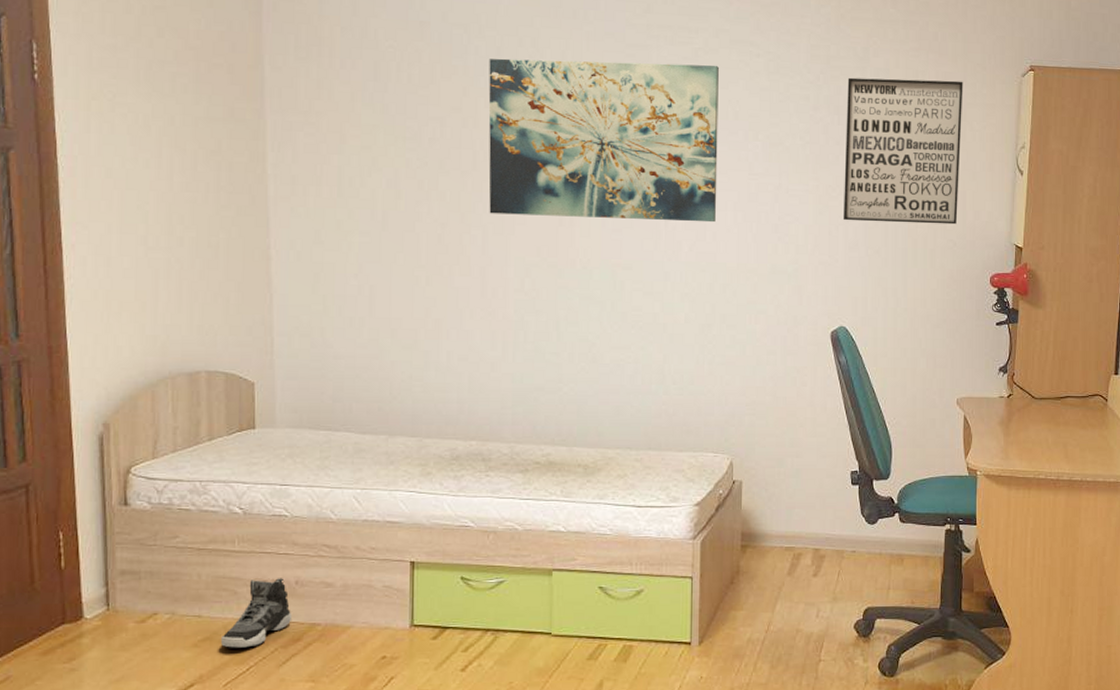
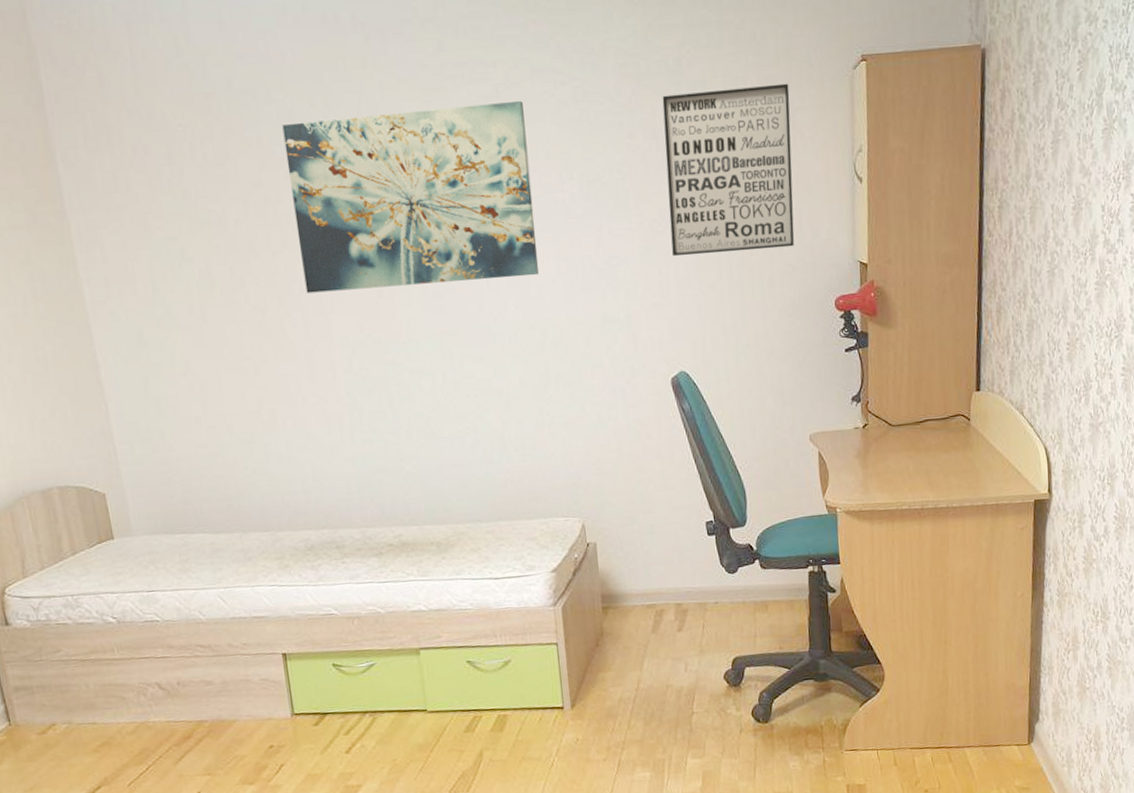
sneaker: present [221,578,291,648] -> none [118,680,179,750]

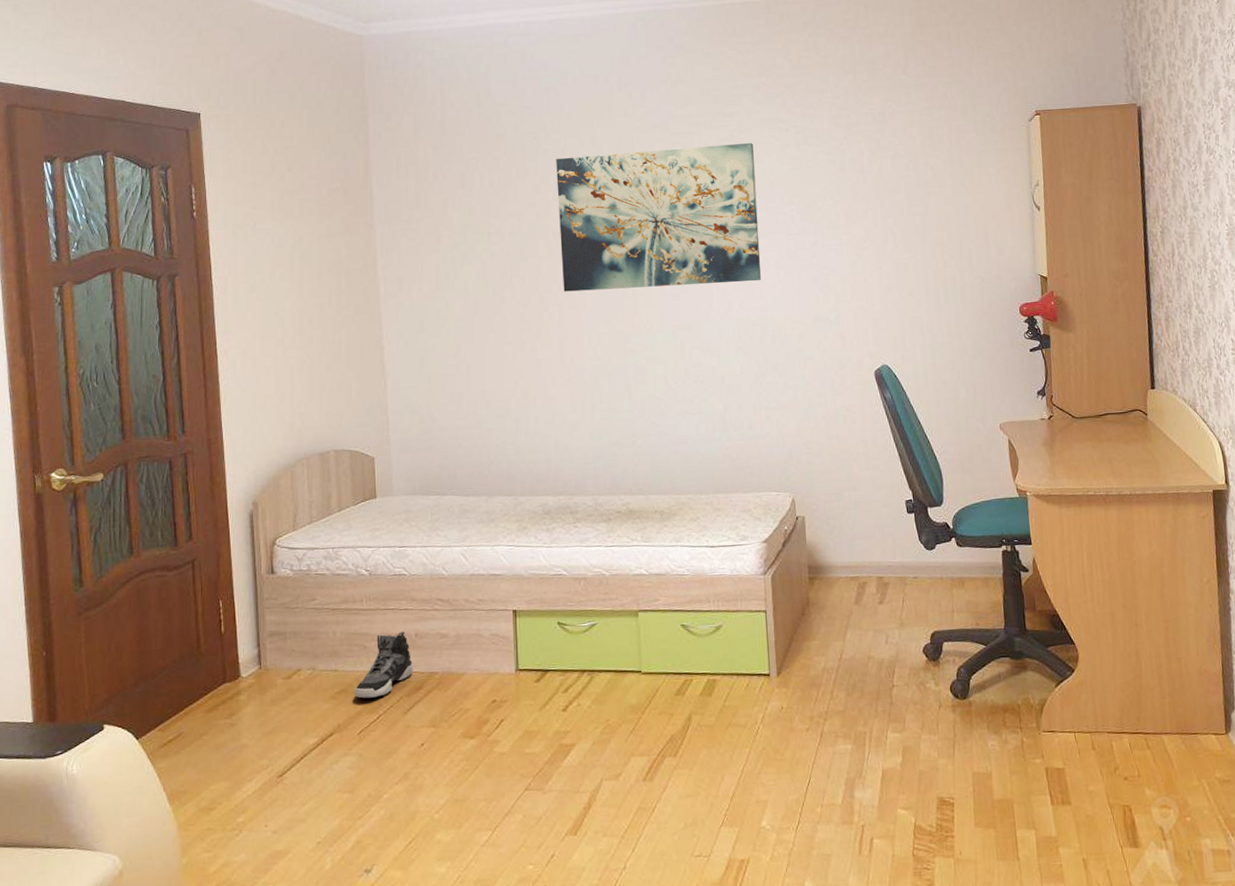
sneaker: none [118,680,179,750] -> present [355,632,413,699]
wall art: present [662,83,795,257] -> none [868,131,983,268]

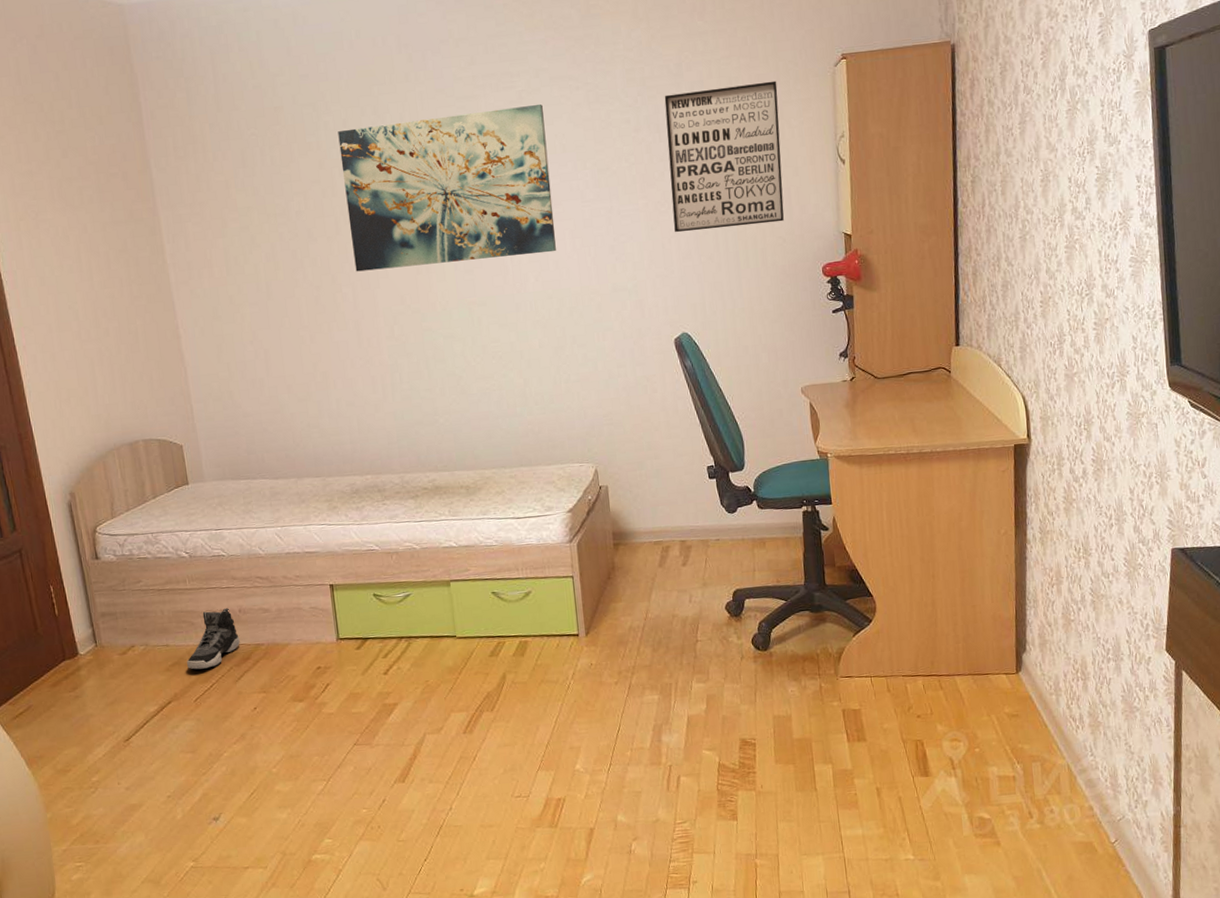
wall art: none [868,131,983,268] -> present [664,80,784,233]

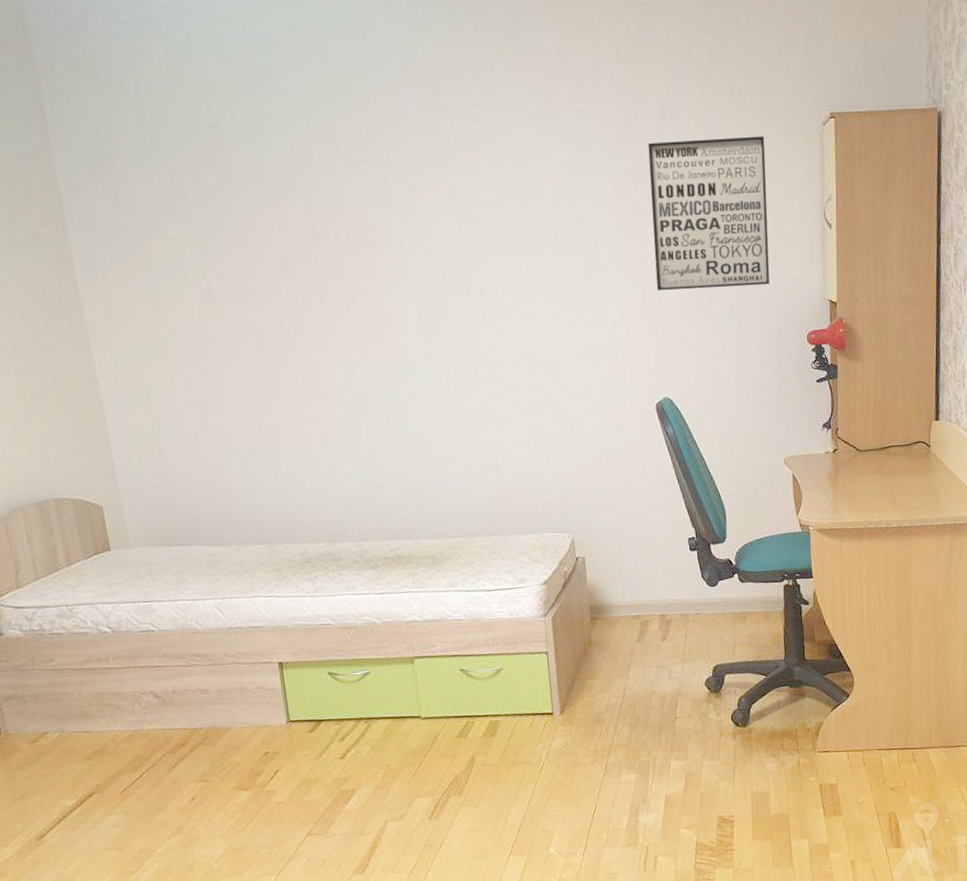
sneaker: present [187,608,240,670] -> none [111,689,174,758]
wall art: present [338,103,556,272] -> none [284,142,531,317]

